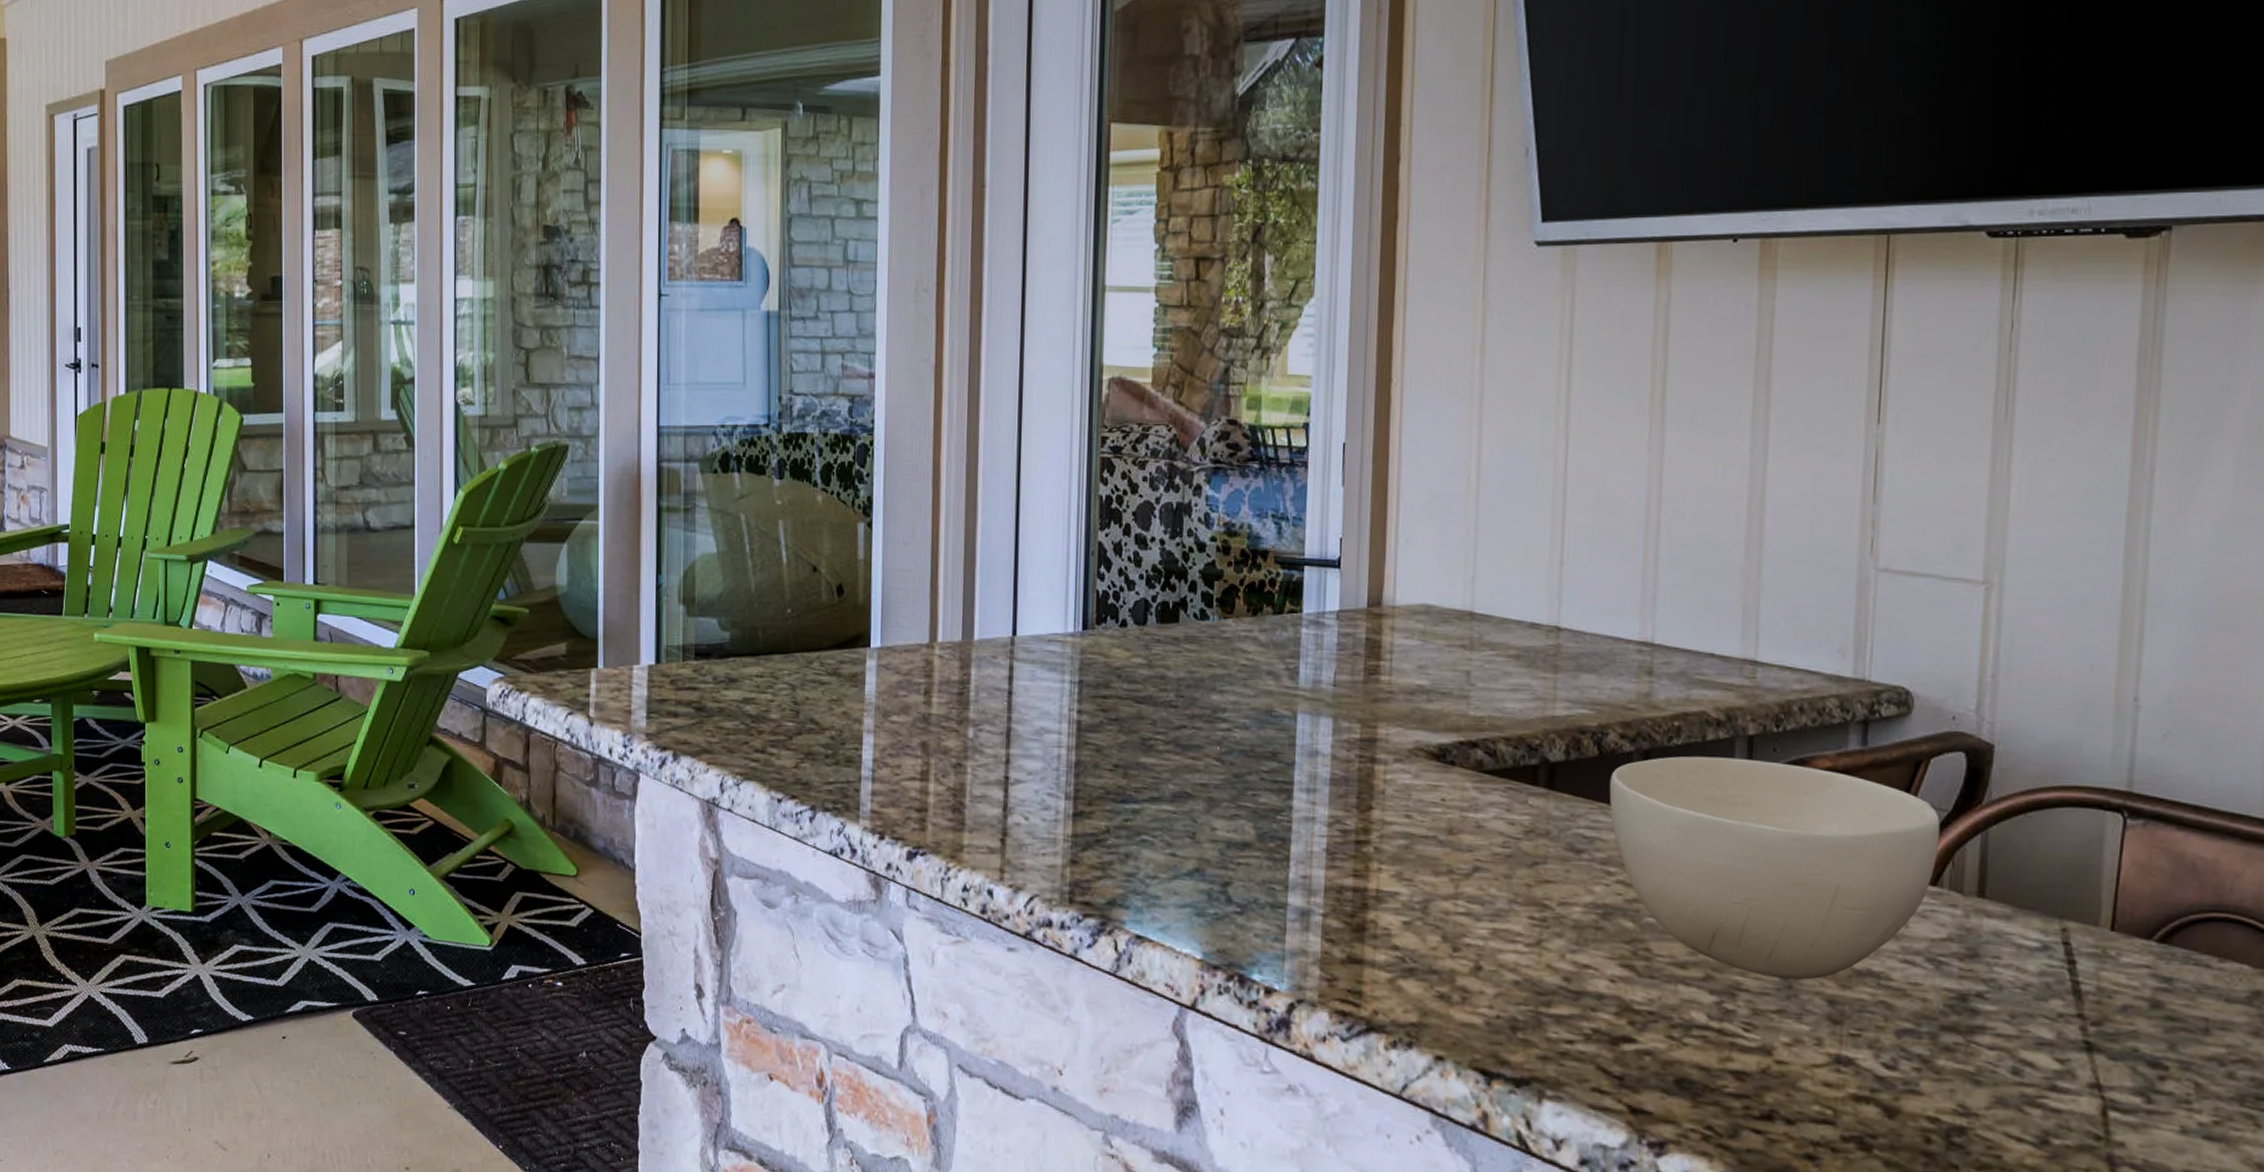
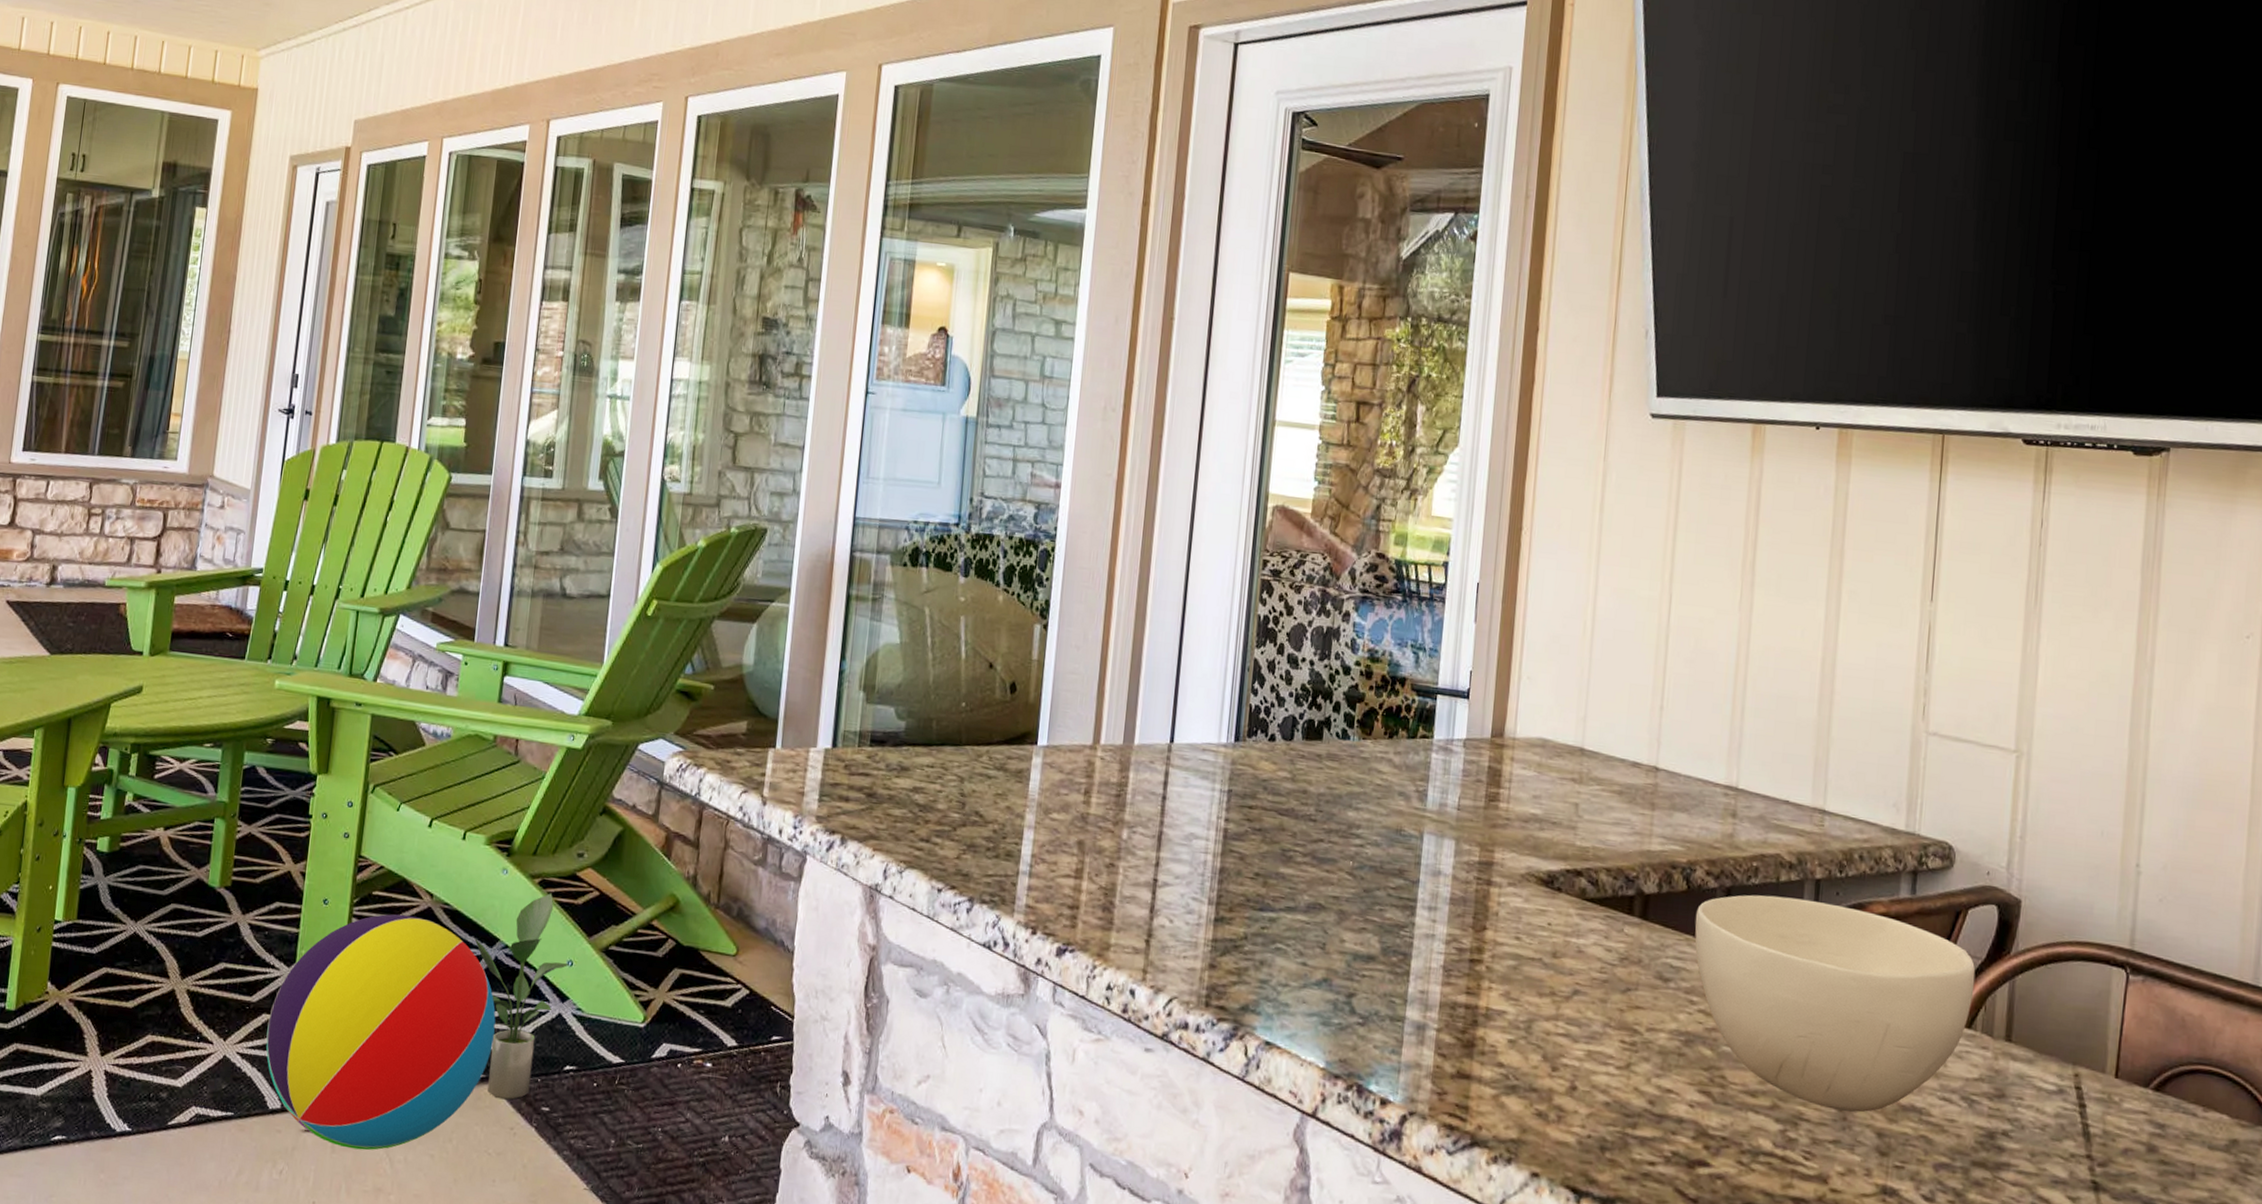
beach ball: none [126,853,345,1079] -> present [266,914,496,1150]
potted plant: none [315,825,412,1026] -> present [474,893,570,1100]

